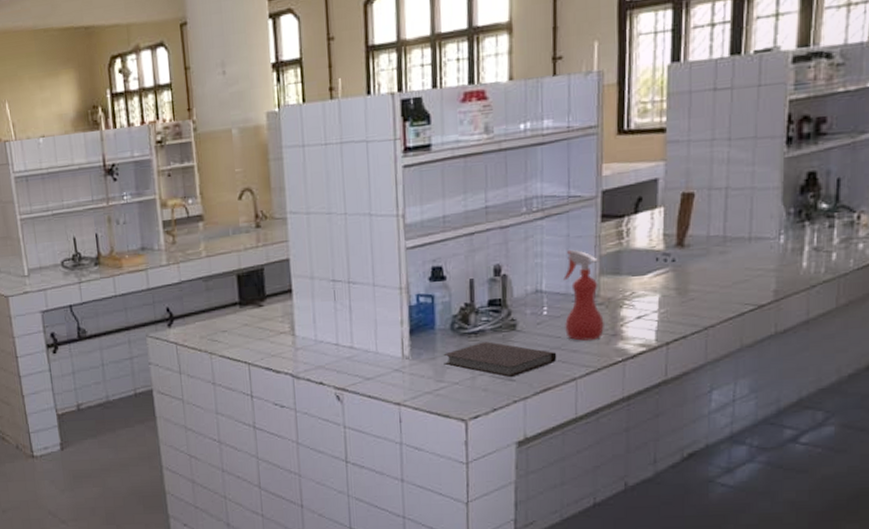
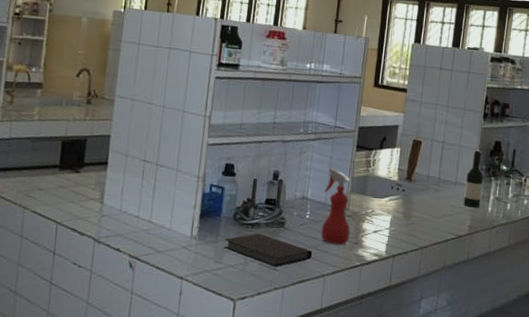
wine bottle: none [764,189,792,267] -> present [463,150,483,208]

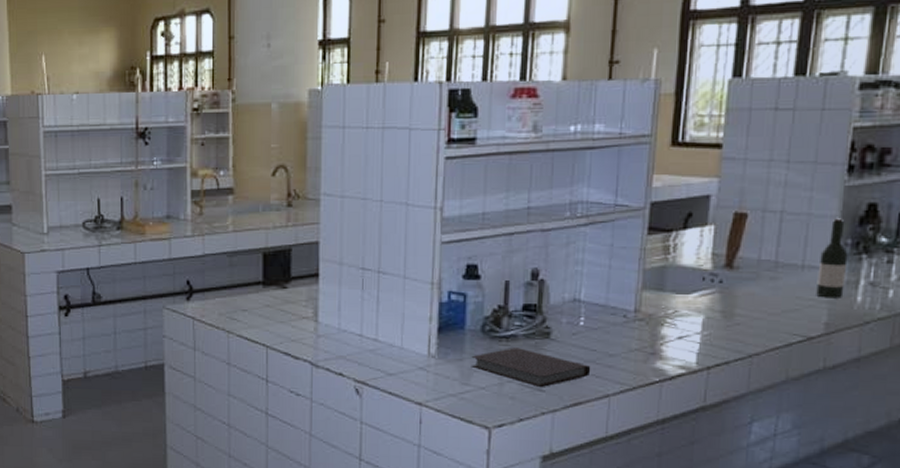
spray bottle: present [321,168,353,245] -> none [601,260,644,357]

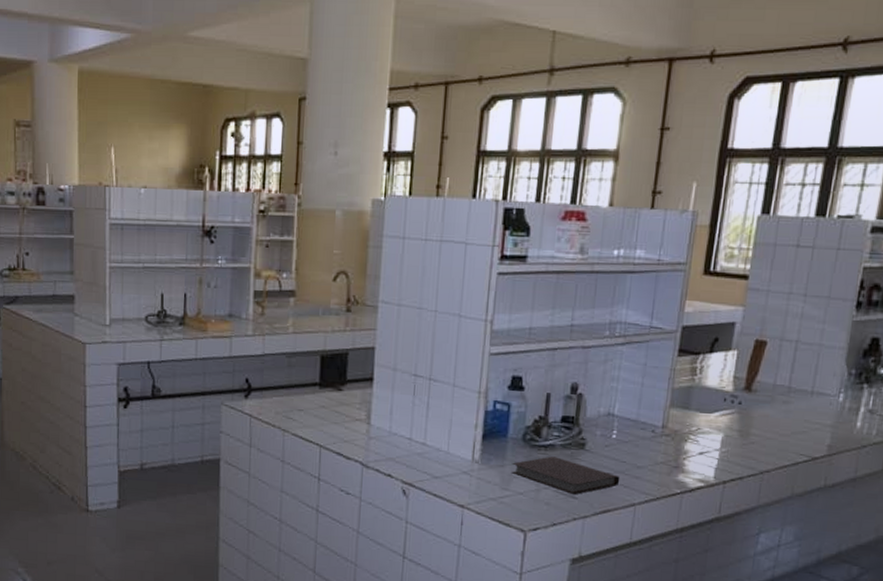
wine bottle: present [816,218,848,298] -> none [822,350,852,423]

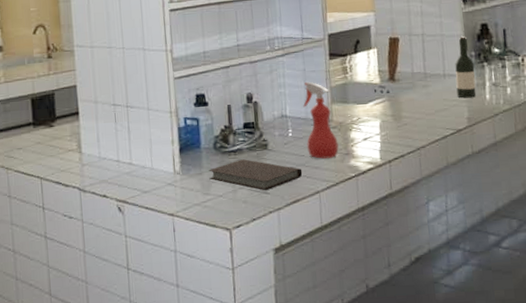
spray bottle: none [631,378,673,469] -> present [303,81,339,159]
wine bottle: none [822,350,852,423] -> present [455,36,477,98]

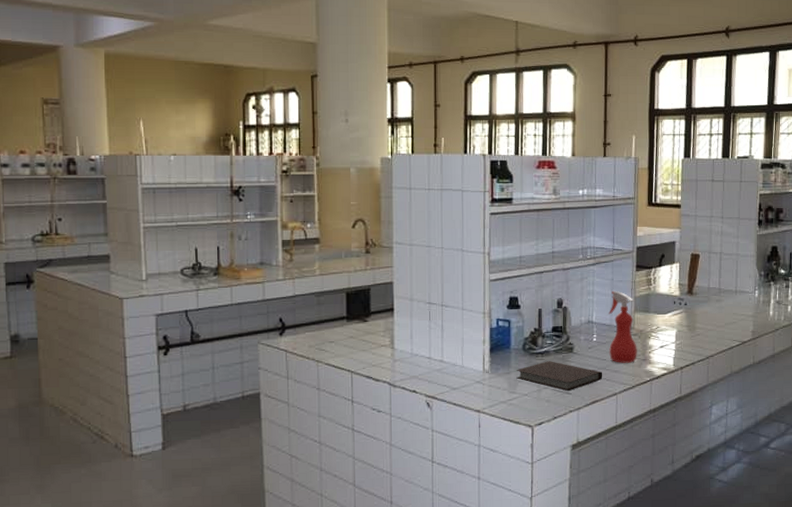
wine bottle: present [455,36,477,98] -> none [745,257,763,313]

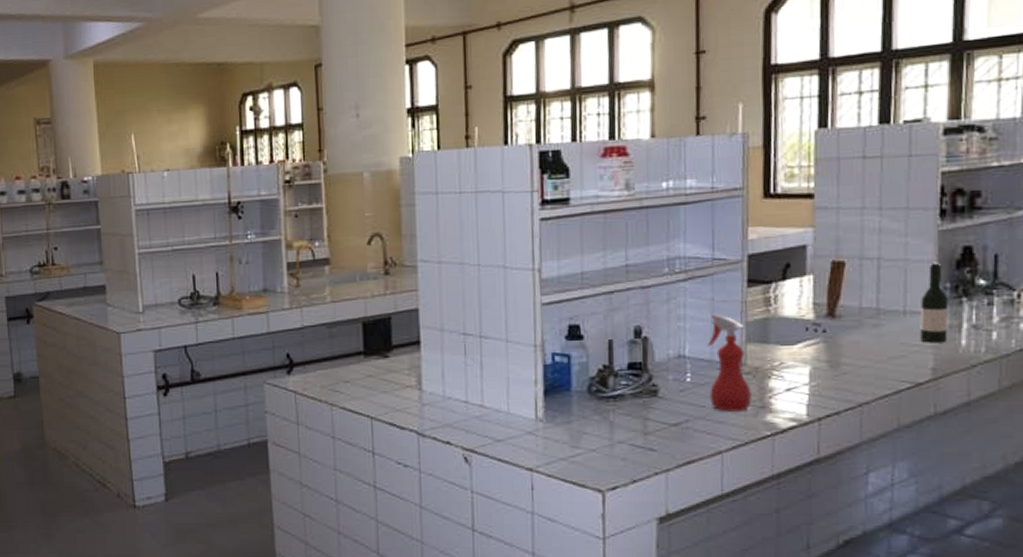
notebook: present [516,361,603,392] -> none [579,407,702,448]
wine bottle: none [745,257,763,313] -> present [920,262,949,343]

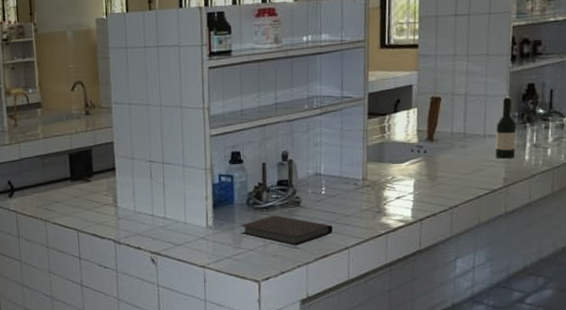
notebook: none [579,407,702,448] -> present [240,215,333,246]
spray bottle: present [708,314,752,411] -> none [338,140,371,216]

